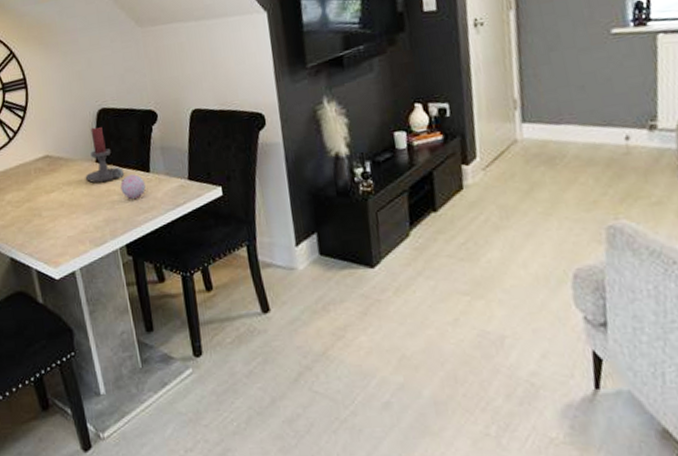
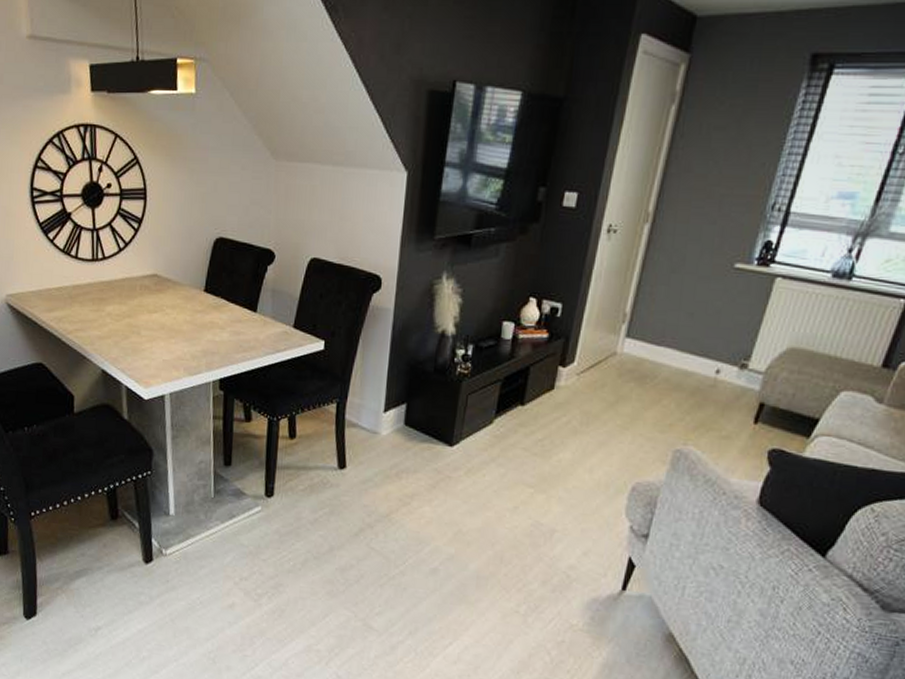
candle holder: present [85,127,124,183] -> none [190,255,230,314]
decorative ball: present [120,174,146,200] -> none [224,311,250,337]

